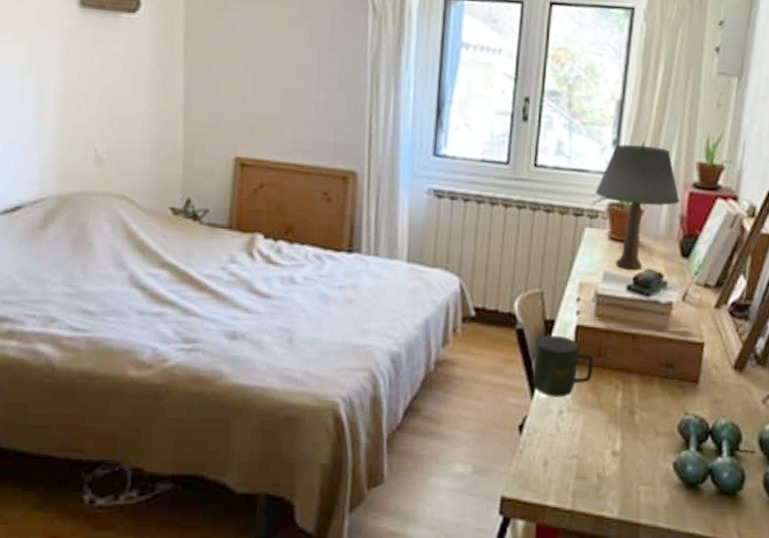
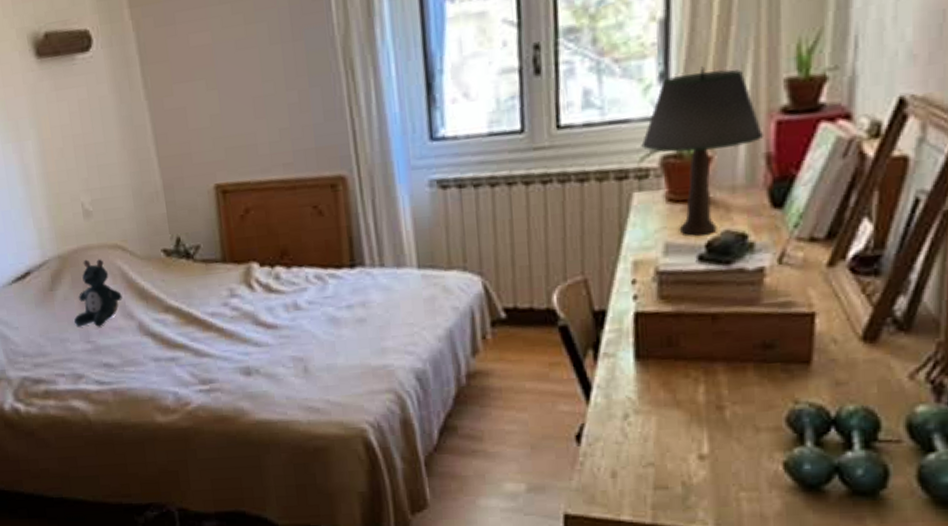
stuffed animal: none [60,204,119,272] -> present [74,259,122,327]
mug: present [532,334,594,398] -> none [582,327,663,400]

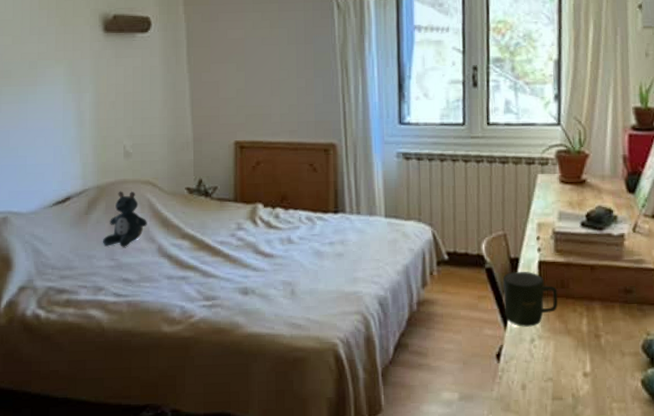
mug: none [582,327,663,400] -> present [502,271,558,327]
table lamp: present [641,66,764,236] -> none [543,94,622,208]

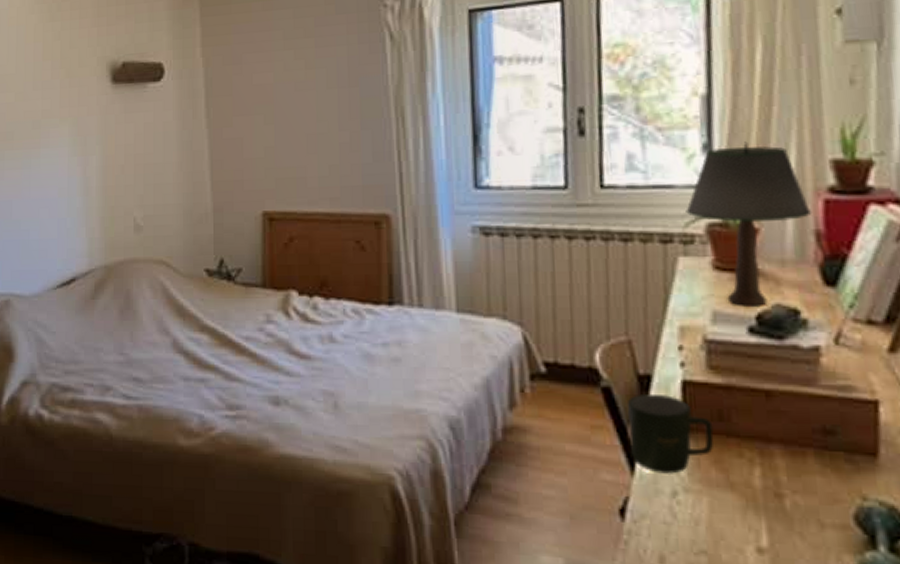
stuffed animal: present [103,191,147,247] -> none [111,272,160,340]
table lamp: none [543,94,622,208] -> present [686,141,812,306]

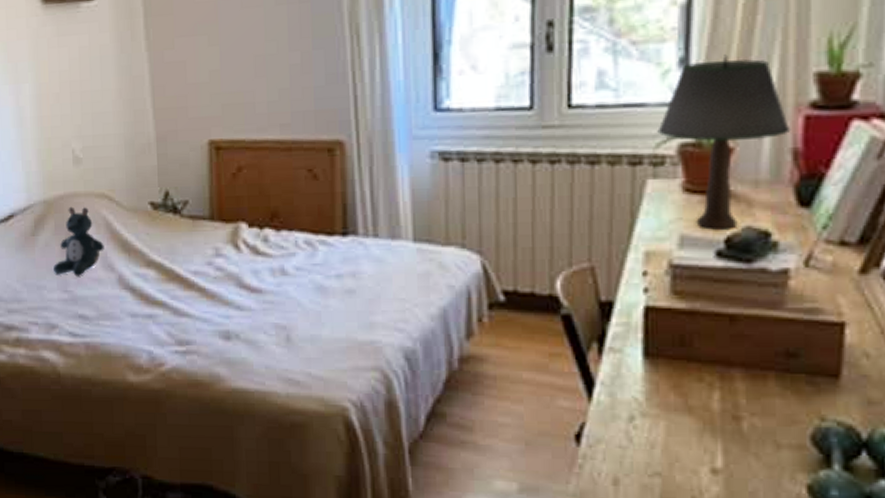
stuffed animal: none [111,272,160,340] -> present [53,206,104,276]
mug: present [626,393,714,474] -> none [587,320,675,400]

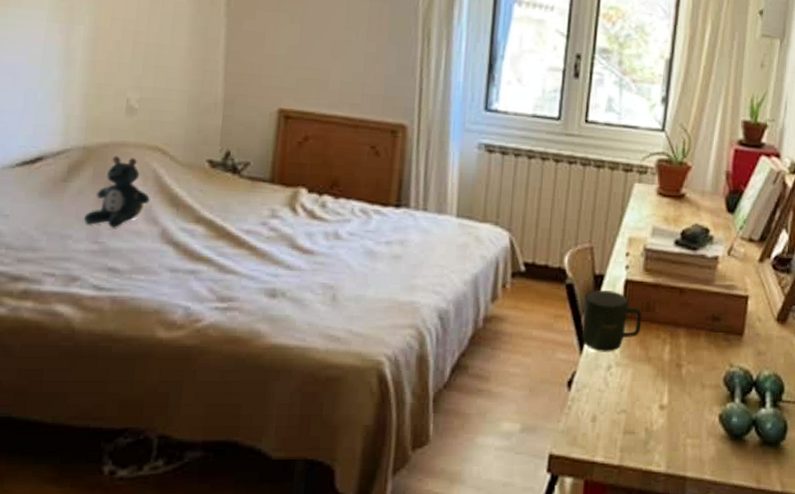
mug: none [587,320,675,400] -> present [581,289,642,352]
table lamp: present [657,54,791,230] -> none [644,99,726,225]

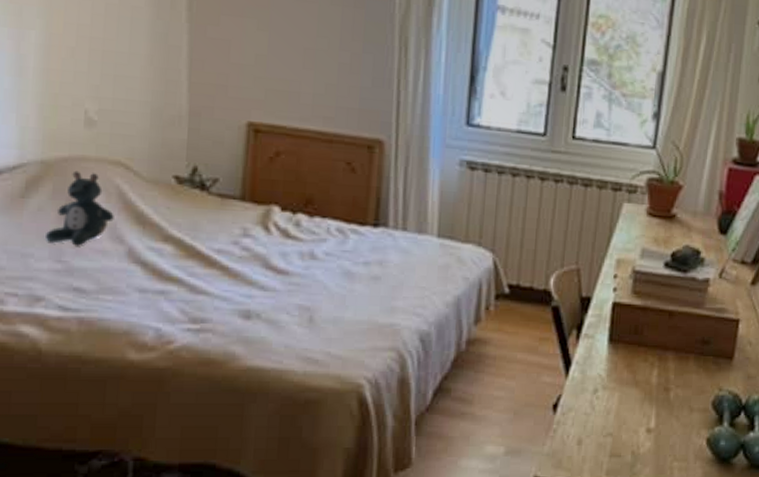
mug: present [581,289,642,352] -> none [567,312,630,376]

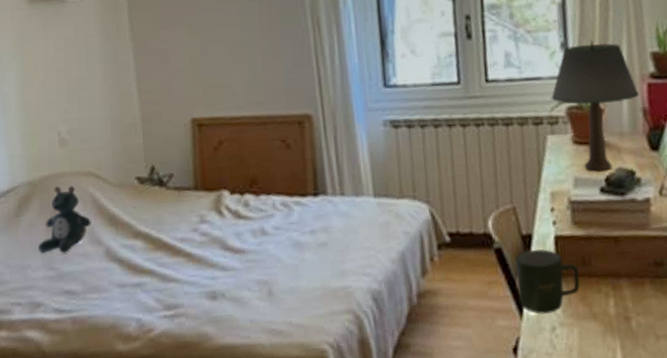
mug: none [567,312,630,376] -> present [514,249,580,315]
table lamp: none [634,115,720,246] -> present [551,40,640,172]

